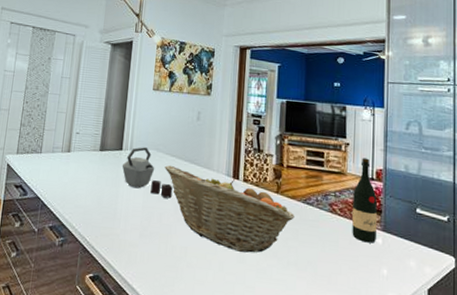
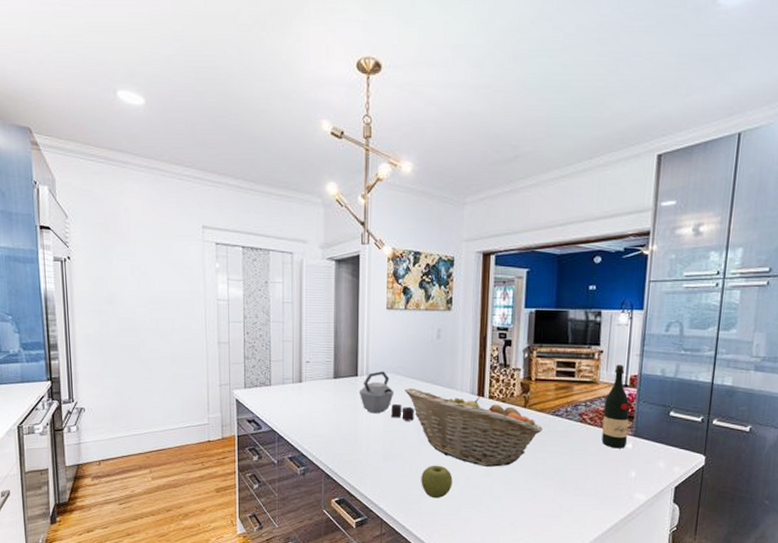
apple: none [175,246,207,283] -> present [421,465,453,499]

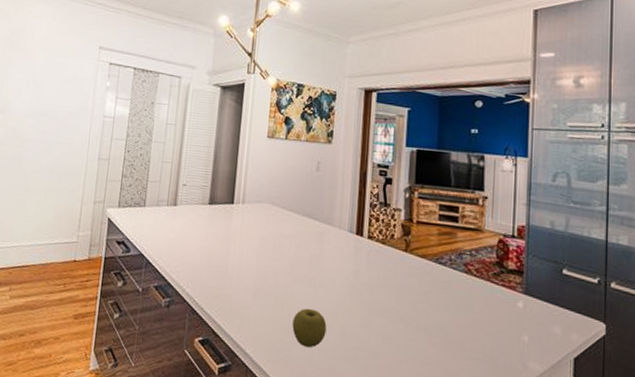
kettle: present [358,371,414,421] -> none [233,200,290,257]
fruit basket: present [405,387,543,467] -> none [280,220,425,317]
wine bottle: present [601,365,630,449] -> none [489,213,518,307]

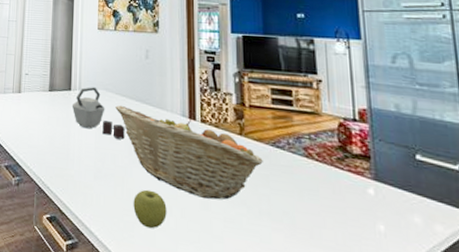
kettle: none [233,200,290,257] -> present [71,87,125,140]
fruit basket: none [280,220,425,317] -> present [115,105,263,200]

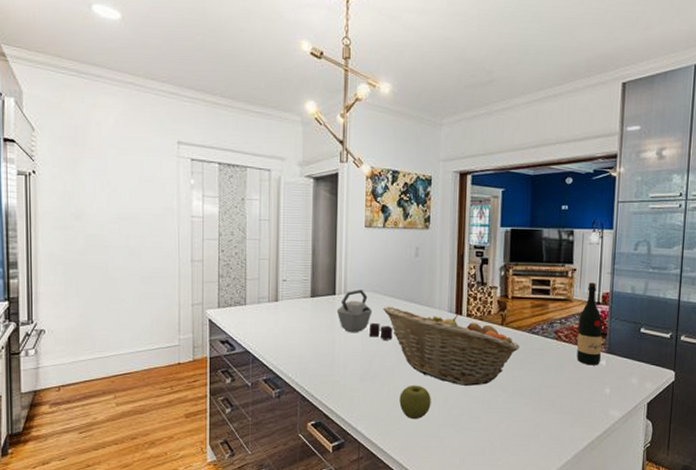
wine bottle: none [332,96,367,194] -> present [577,282,603,366]

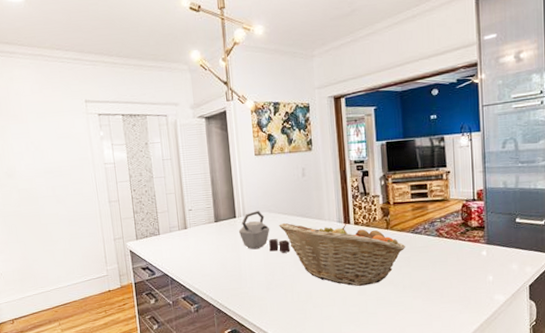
apple: present [399,385,431,420] -> none [302,289,331,320]
wine bottle: present [577,282,603,366] -> none [457,182,481,257]

